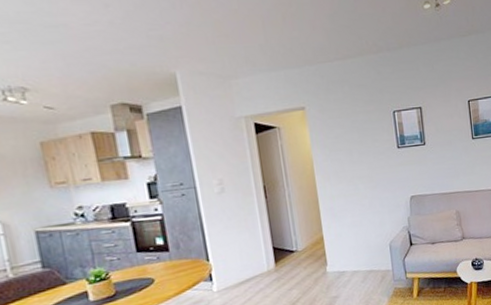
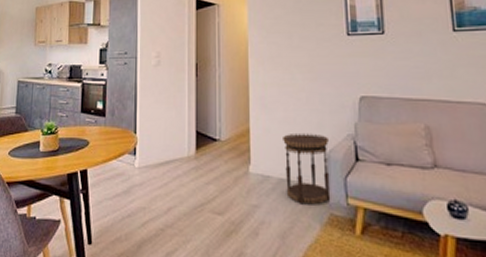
side table: none [352,230,394,287] -> present [283,132,331,205]

